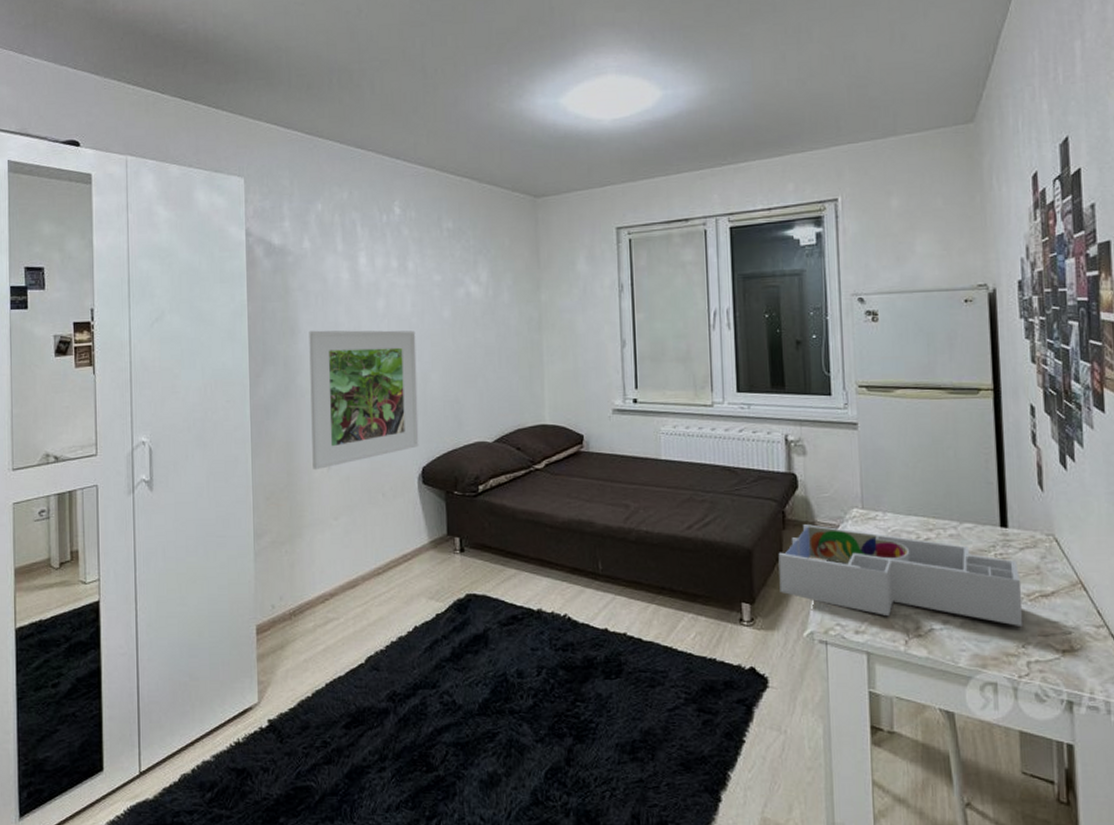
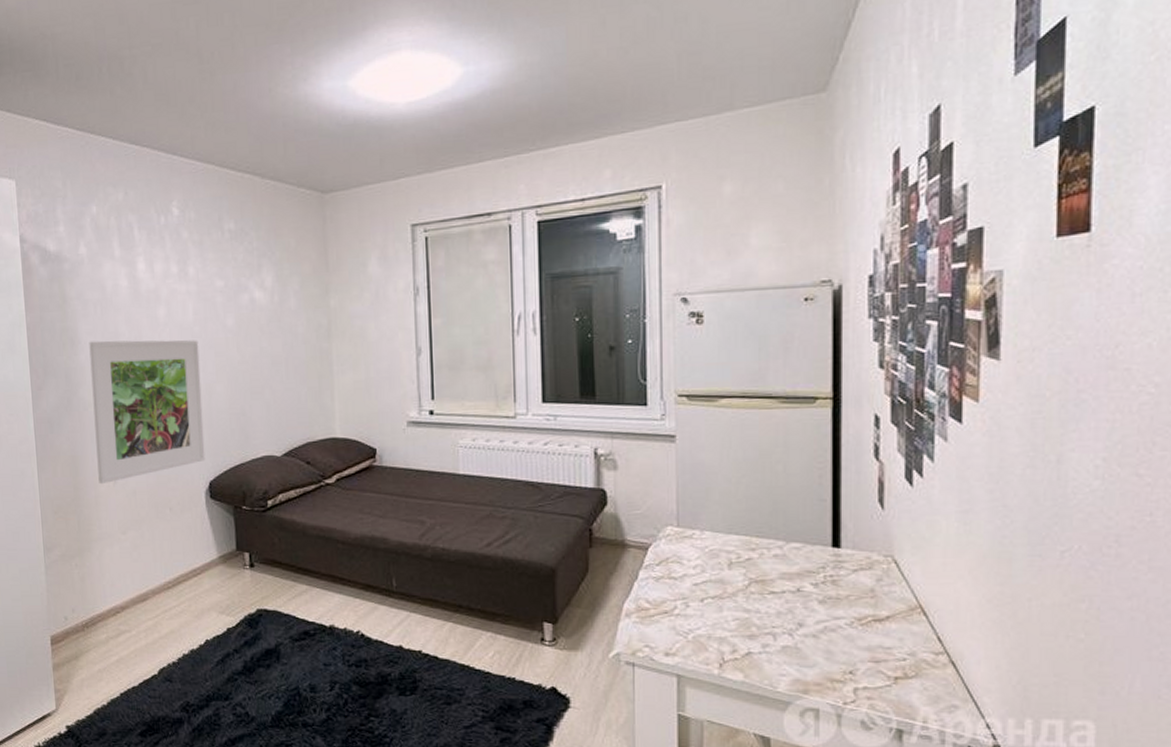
desk organizer: present [778,524,1024,626] -> none [584,543,853,652]

